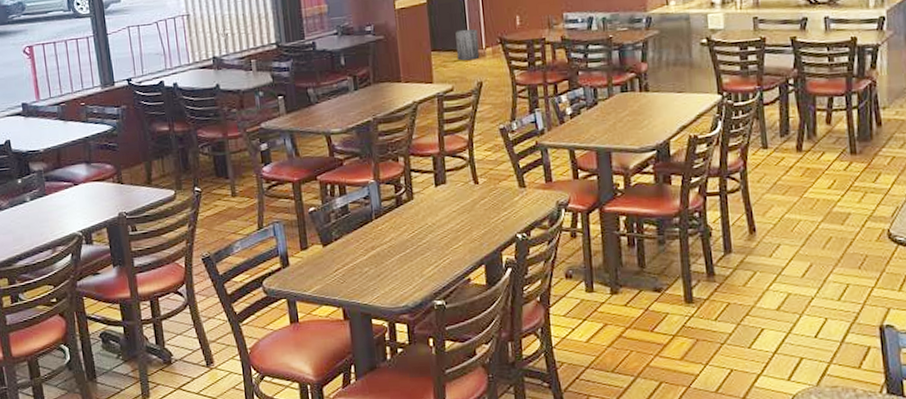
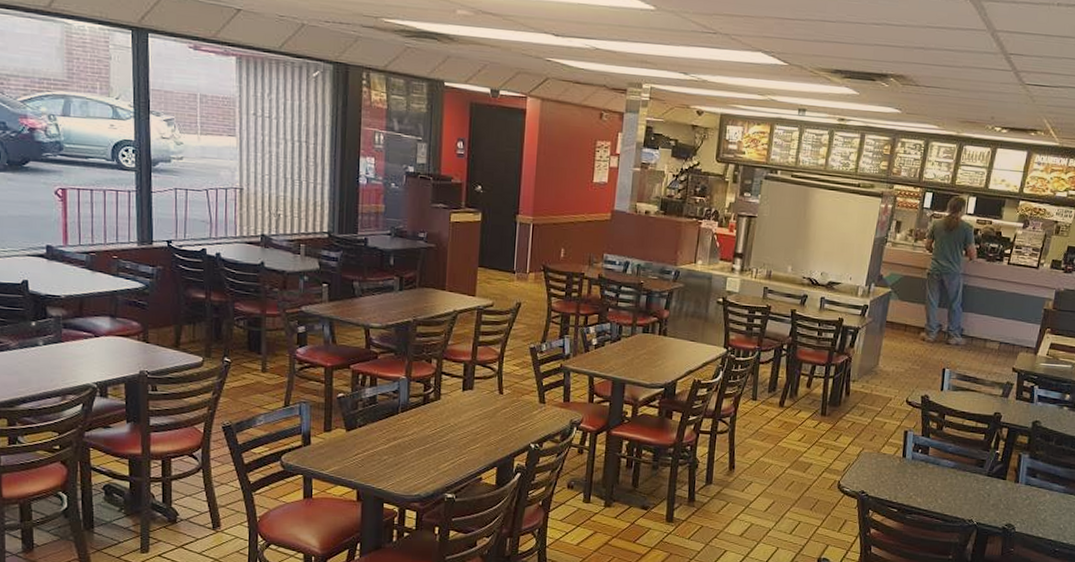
trash can: present [455,28,480,61] -> none [502,251,524,282]

